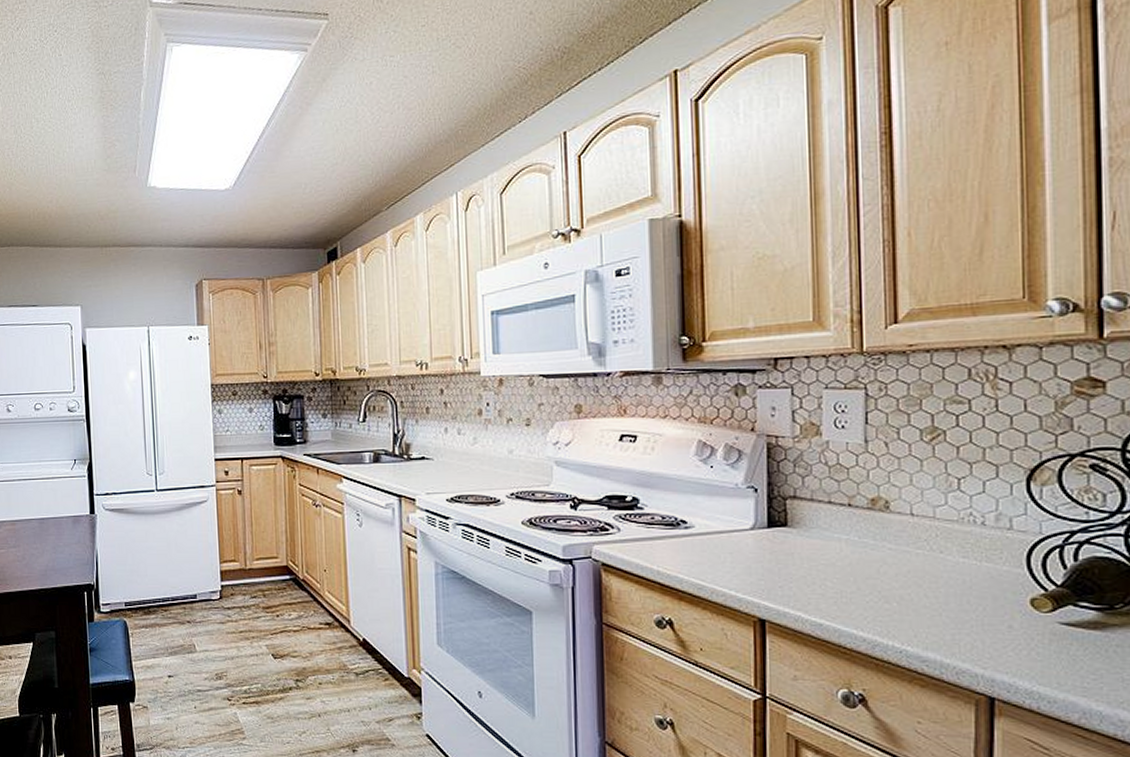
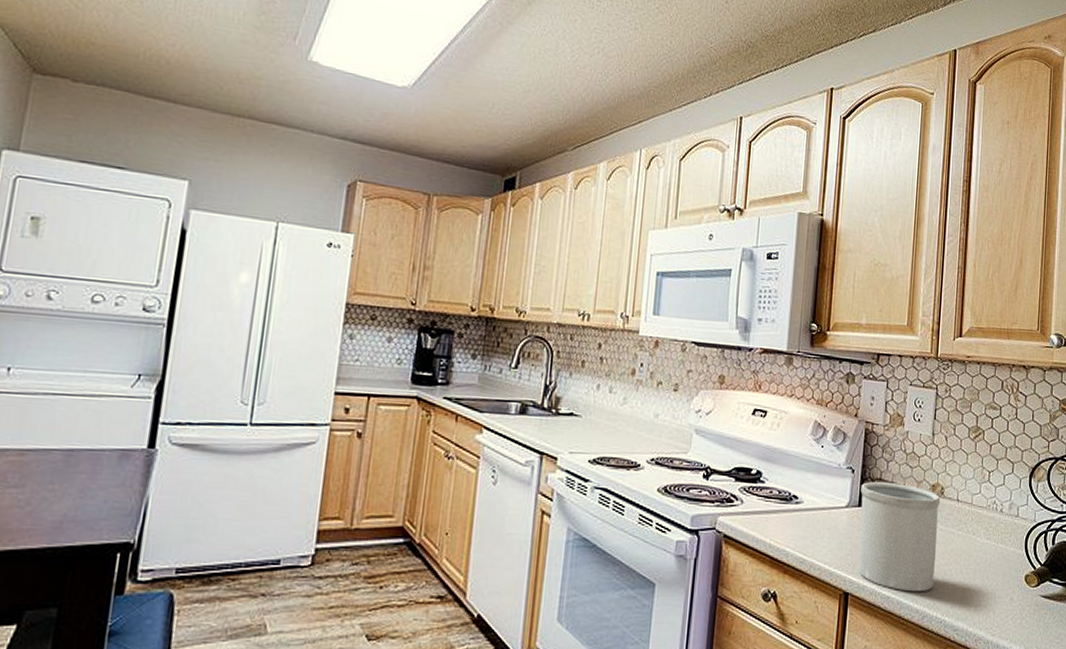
utensil holder: none [768,499,885,619] -> present [859,481,940,592]

